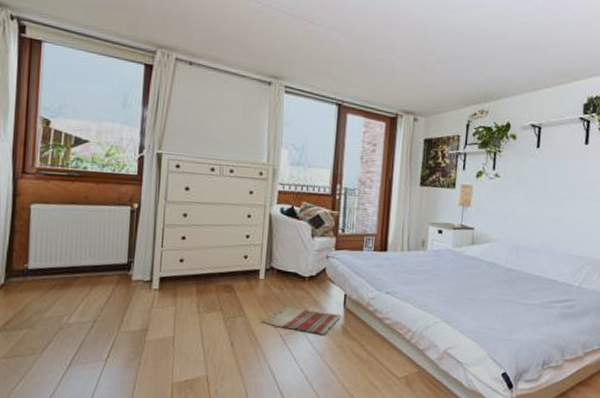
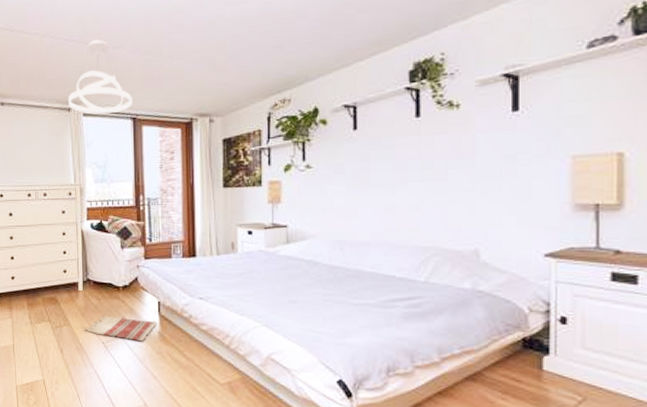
pendant light: none [269,15,340,96] -> present [68,39,132,114]

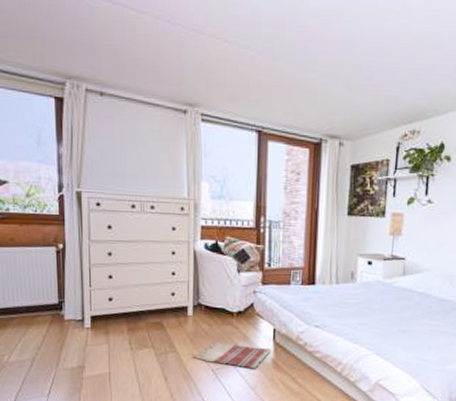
pendant light: present [68,39,132,114] -> none [184,33,259,122]

